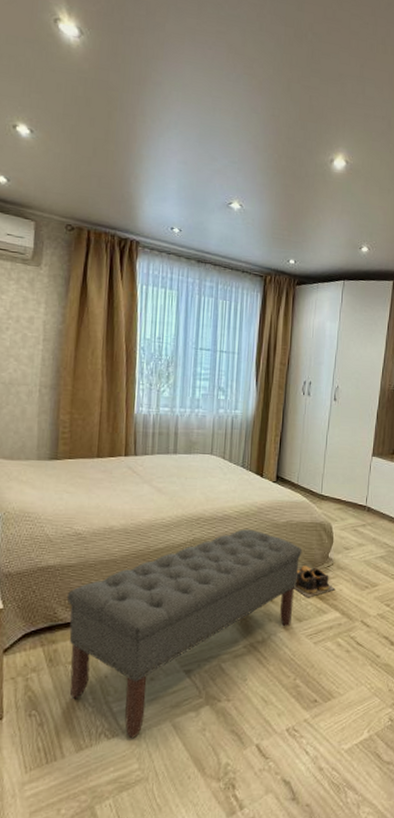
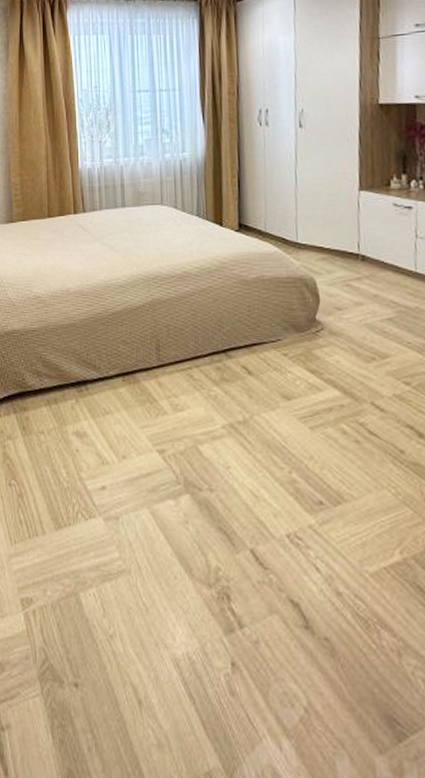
bench: present [66,529,302,739] -> none [33,288,281,523]
shoes: present [293,565,336,598] -> none [274,330,331,371]

